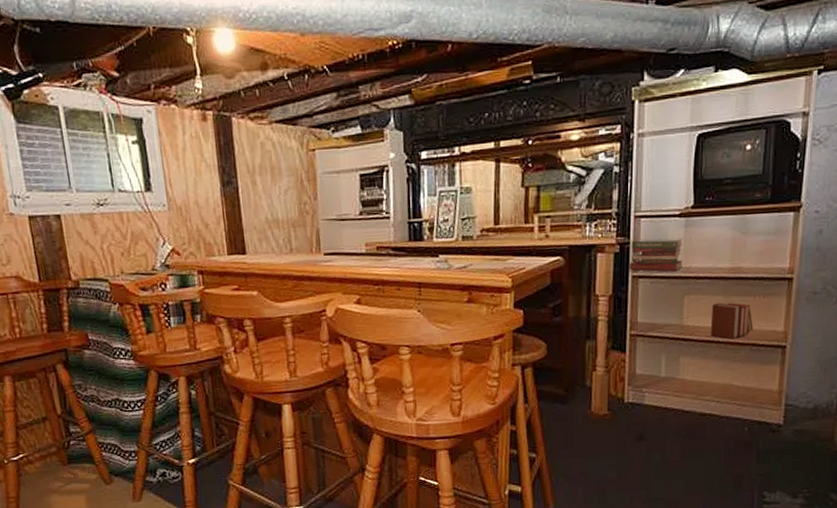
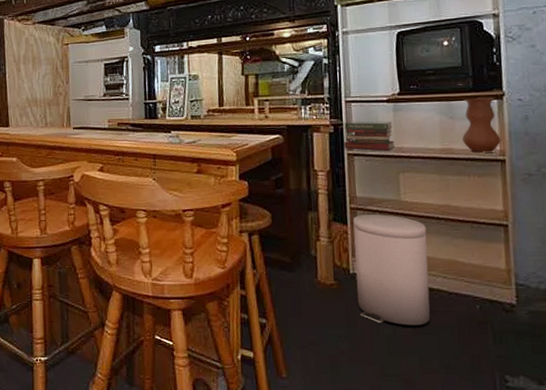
pedal bin: none [629,340,705,454] -> present [353,213,431,328]
books: present [711,302,753,339] -> none [428,181,472,216]
vase: none [753,209,792,271] -> present [462,97,501,153]

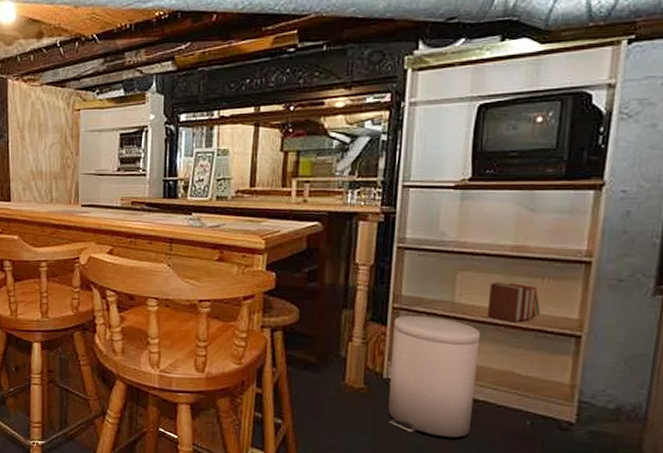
books: present [344,121,395,151] -> none [395,209,457,245]
books: none [428,181,472,216] -> present [488,282,540,323]
vase: present [462,97,501,153] -> none [542,187,591,252]

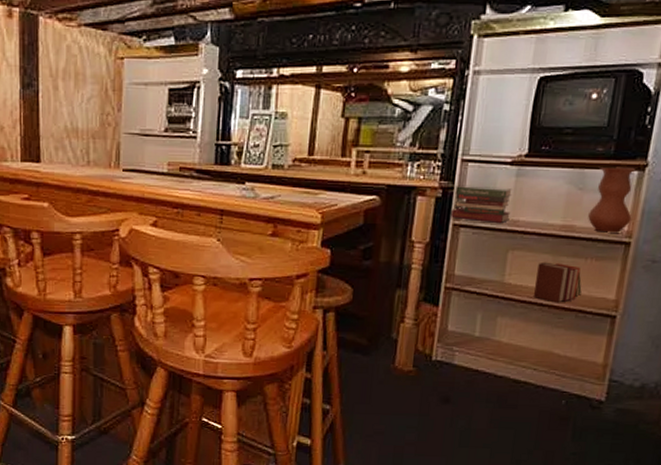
pedal bin: present [387,315,480,440] -> none [434,295,526,421]
books: none [395,209,457,245] -> present [451,185,512,223]
vase: none [542,187,591,252] -> present [588,167,635,233]

